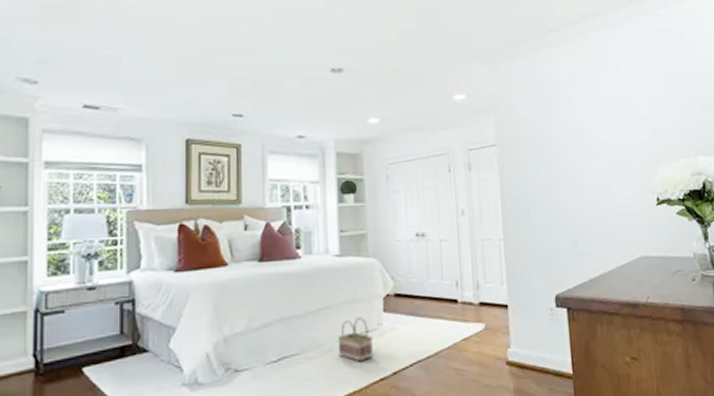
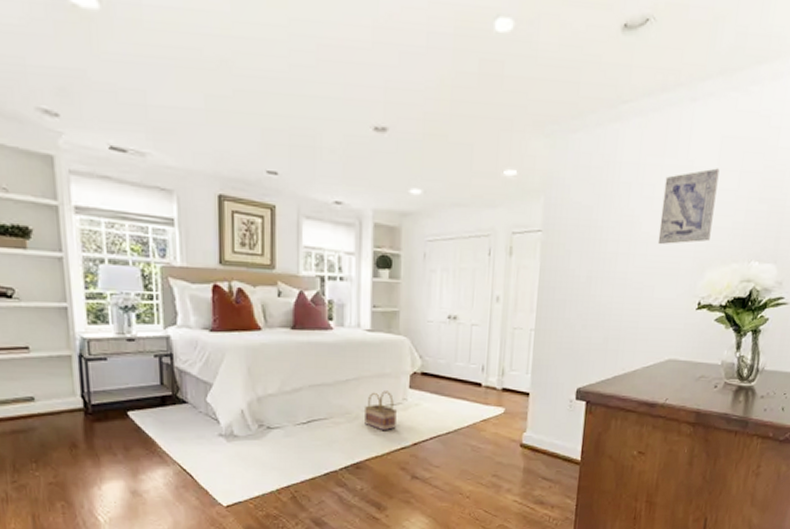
wall art: none [601,78,654,149] -> present [657,168,720,245]

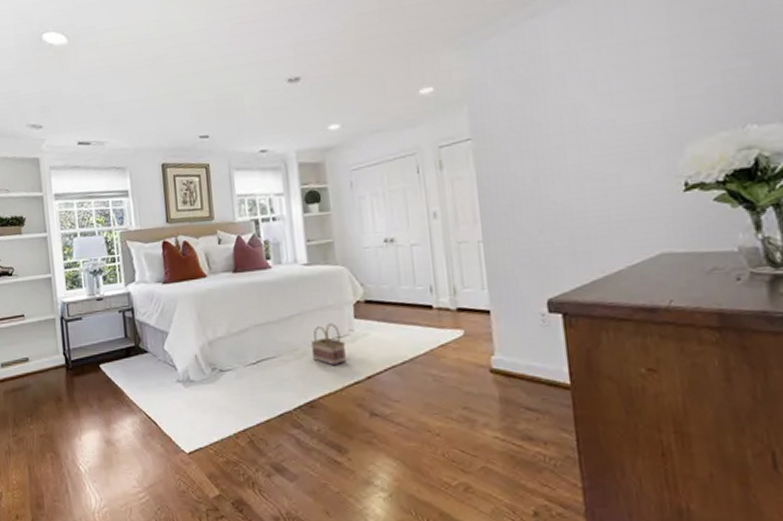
wall art: present [657,168,720,245] -> none [605,35,681,129]

